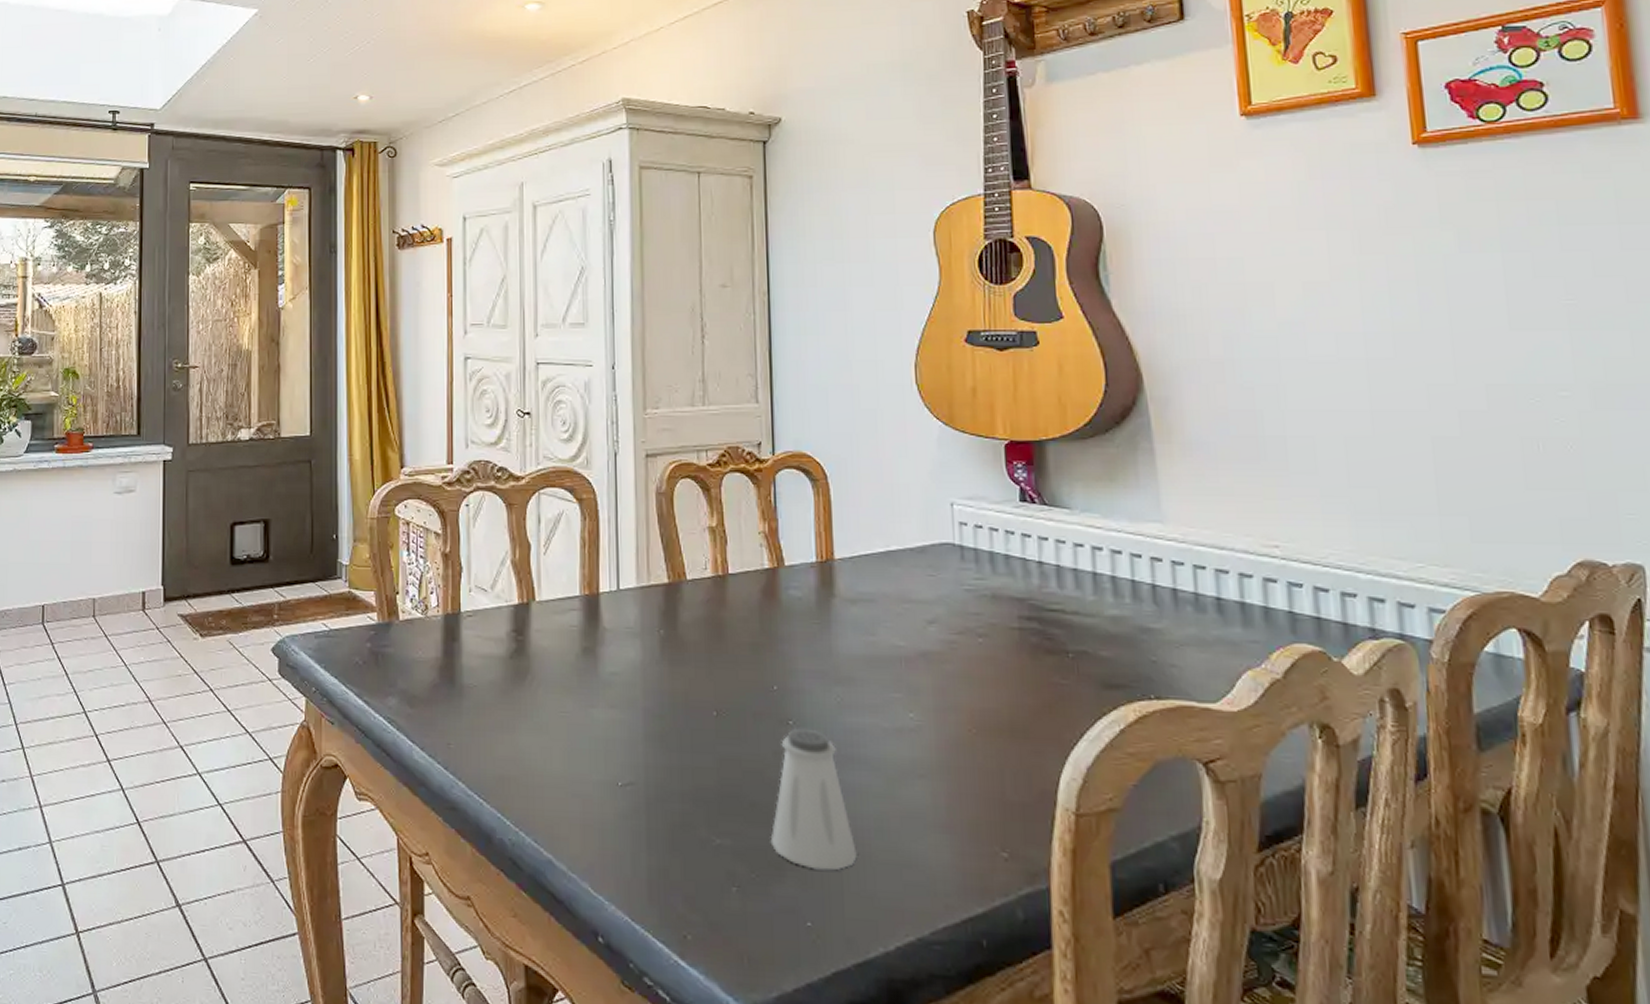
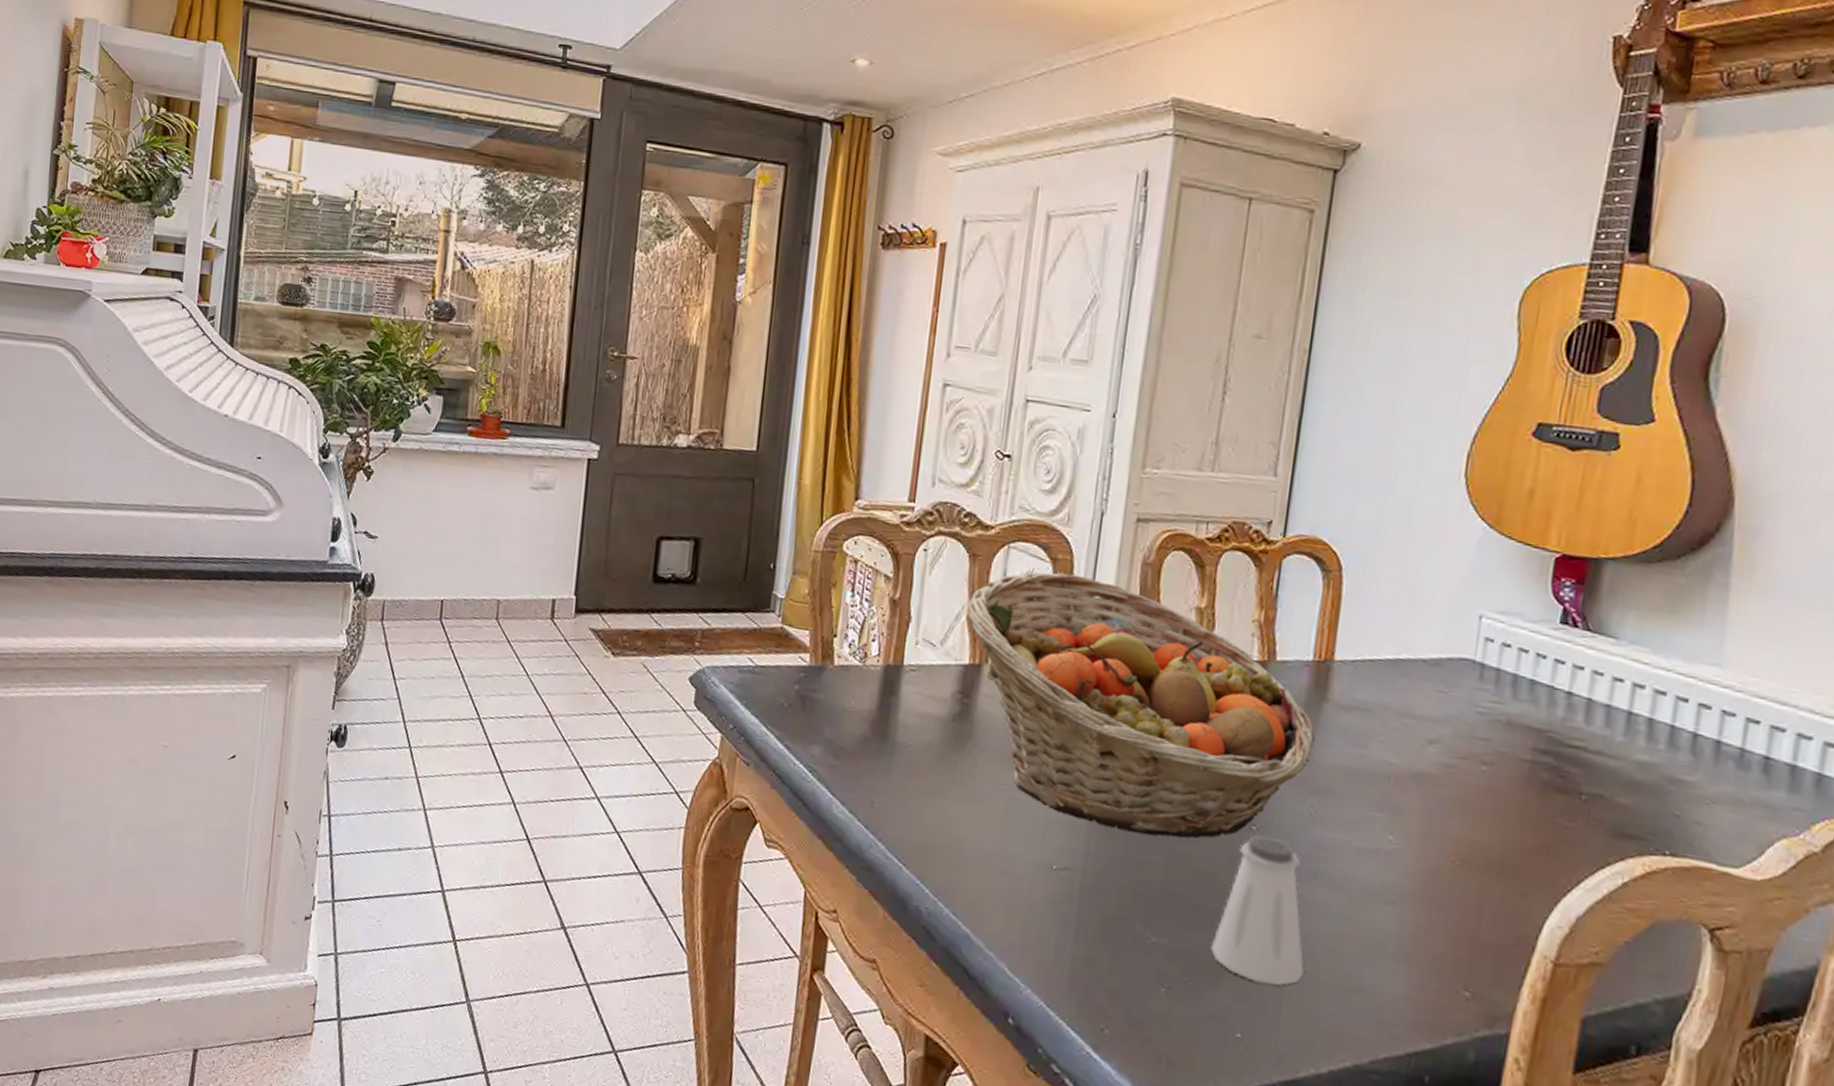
fruit basket: none [511,511,831,743] -> present [967,572,1316,839]

